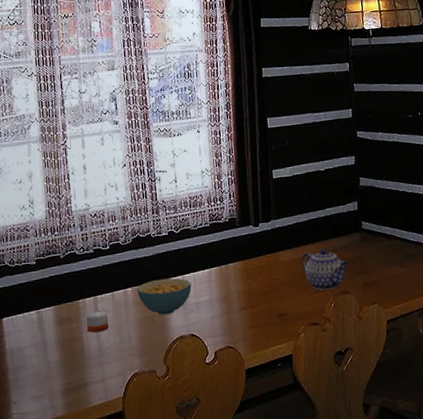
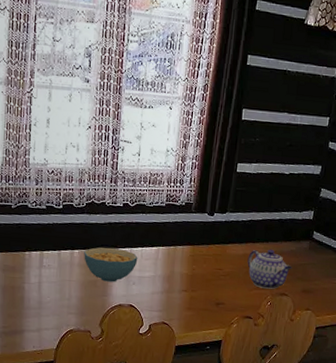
candle: present [86,311,109,333] -> none [29,266,52,286]

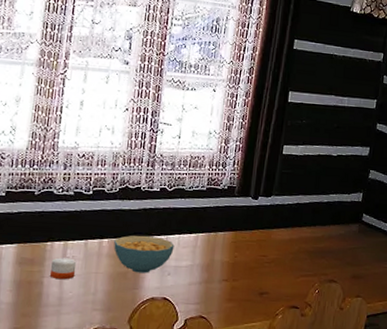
candle: none [29,266,52,286] -> present [49,257,77,280]
teapot: present [247,249,292,289] -> none [293,233,341,276]

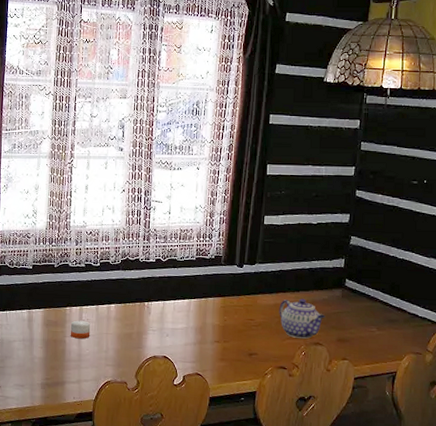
cereal bowl: present [114,235,175,273] -> none [120,301,171,335]
teapot: none [293,233,341,276] -> present [279,298,326,339]

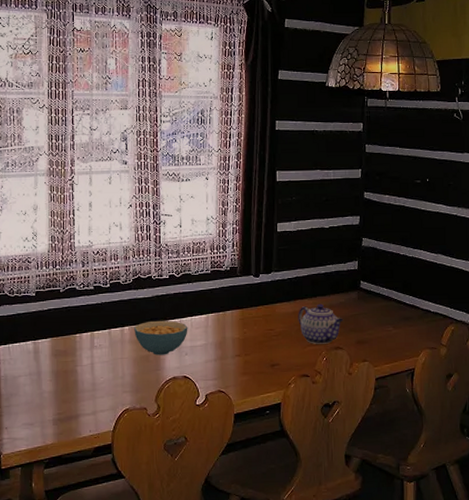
candle: present [70,320,91,339] -> none [81,347,104,367]
cereal bowl: none [120,301,171,335] -> present [134,320,188,355]

